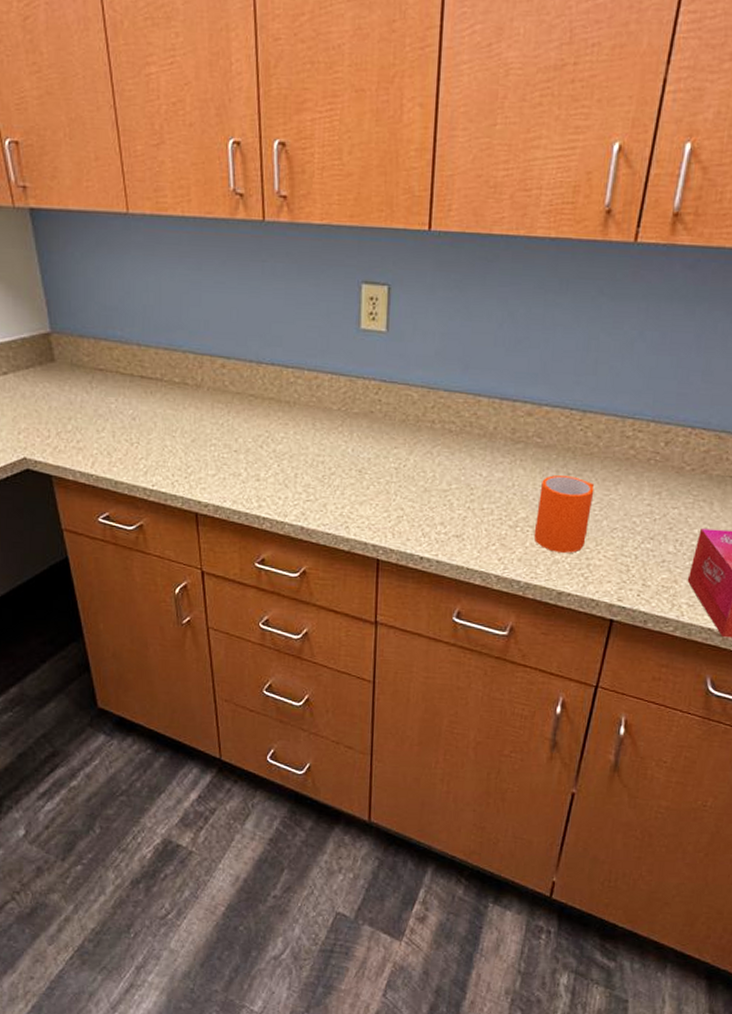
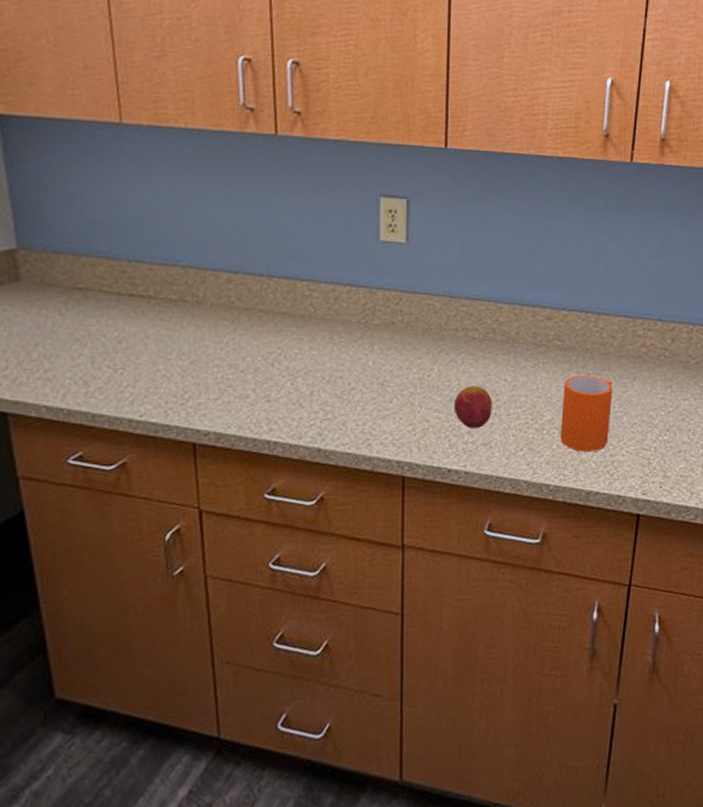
fruit: none [427,478,467,520] -> present [453,386,492,428]

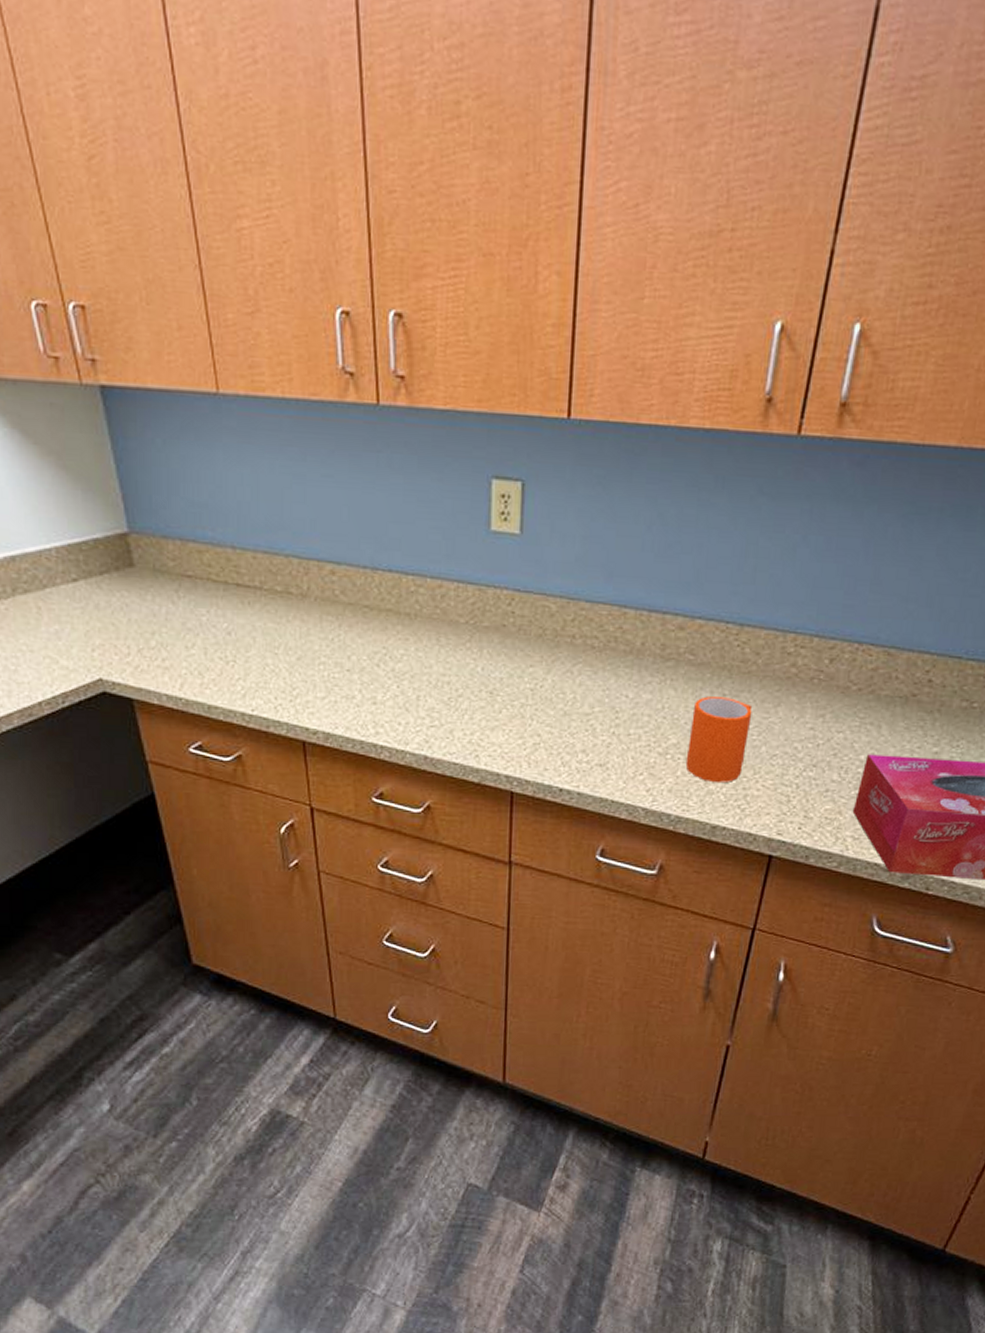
fruit: present [453,386,492,428] -> none [567,700,611,747]

